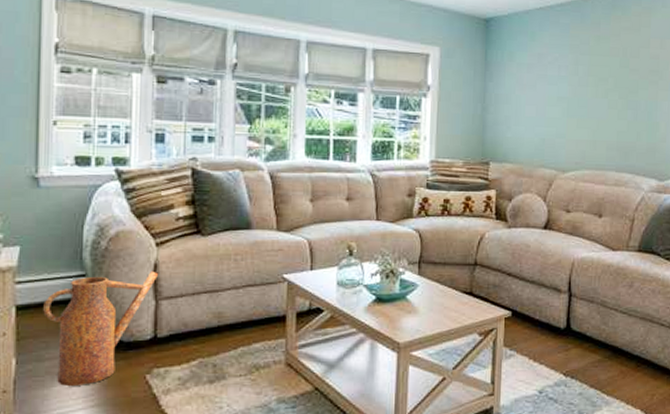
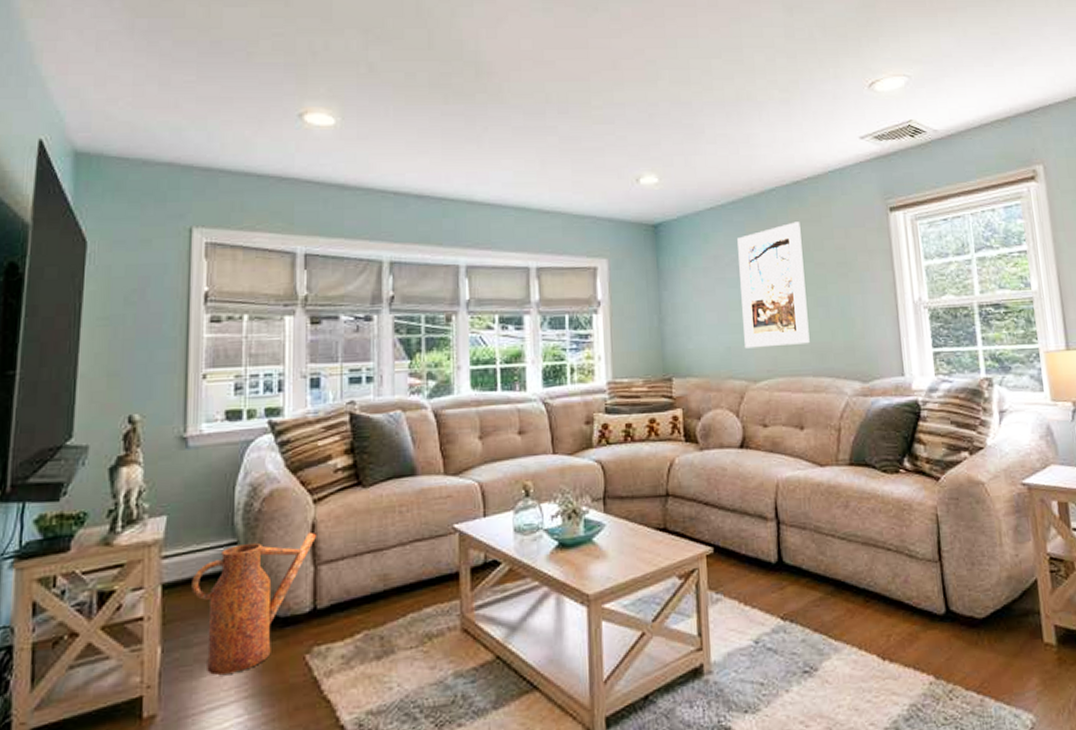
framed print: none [558,28,621,142] -> present [737,221,810,349]

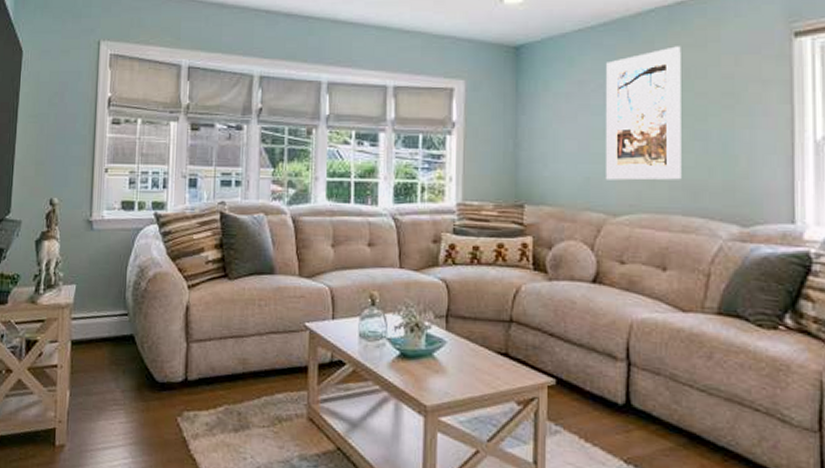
watering can: present [192,531,317,675] -> none [93,313,190,422]

